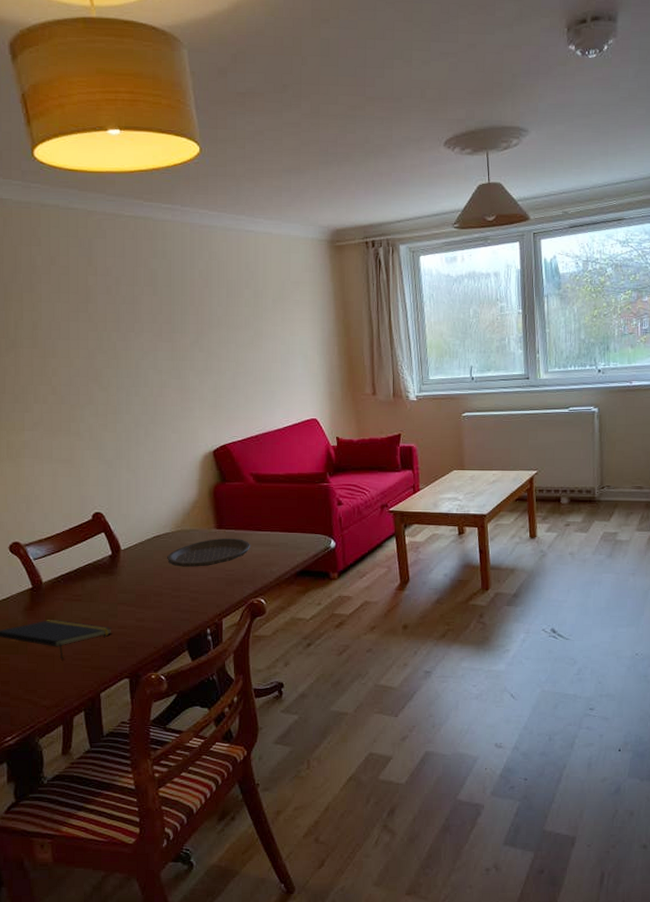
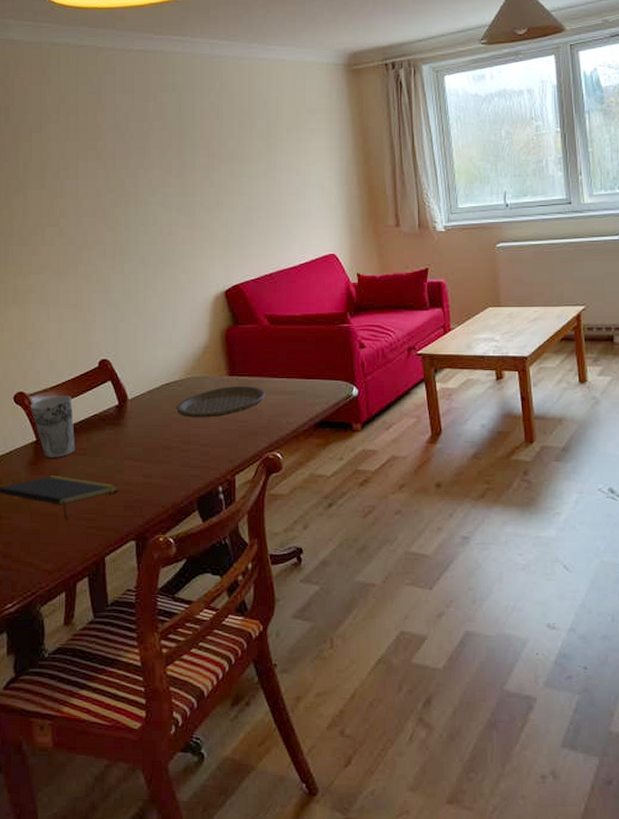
cup: none [25,545,70,604] -> present [30,395,75,459]

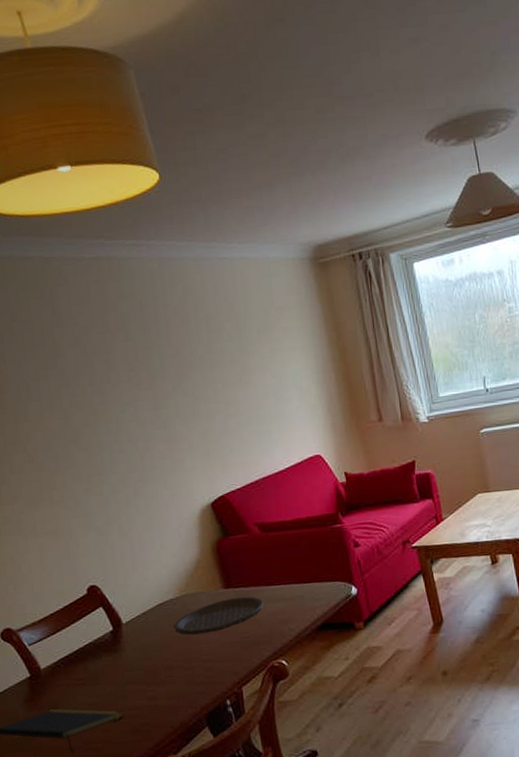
cup: present [30,395,75,459] -> none [19,626,73,693]

